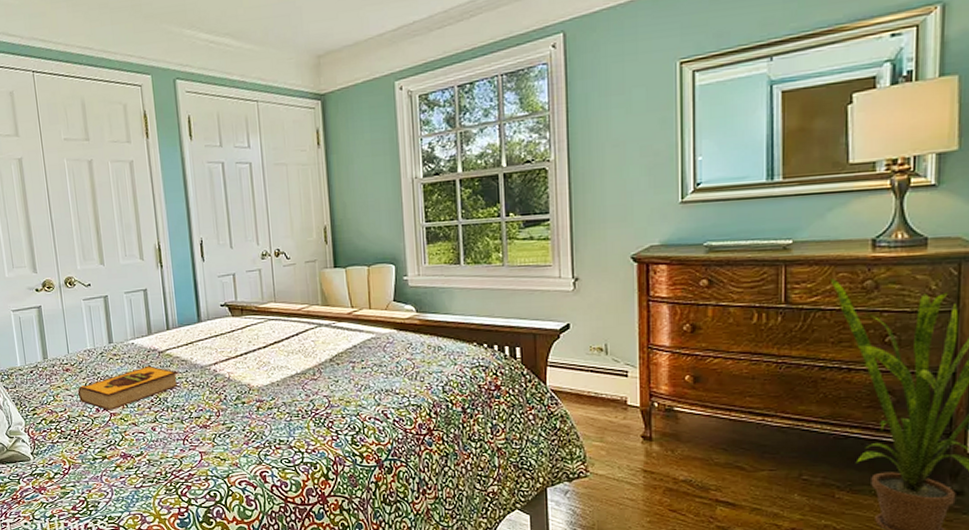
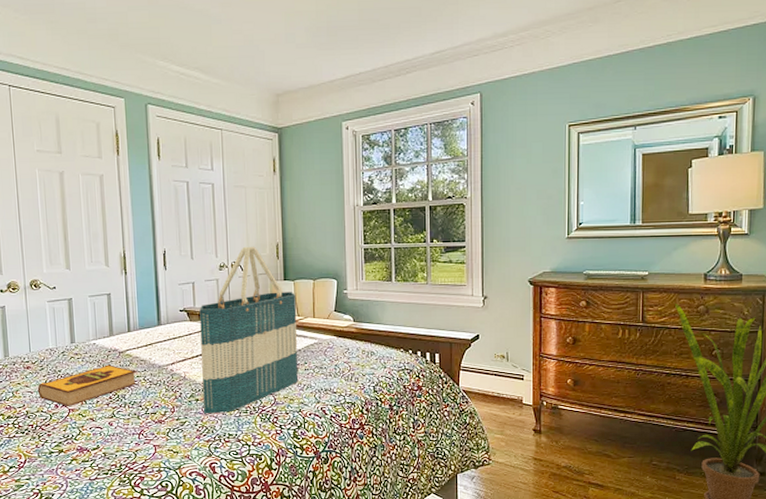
tote bag: none [242,230,354,418] -> present [199,246,298,414]

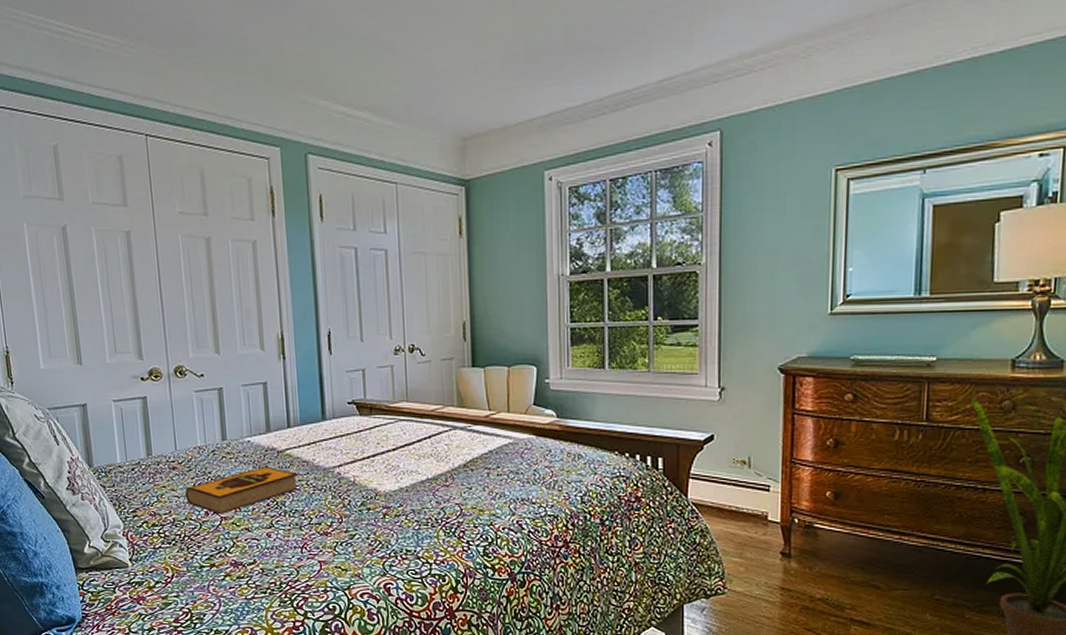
tote bag: present [199,246,298,414] -> none [371,325,489,526]

